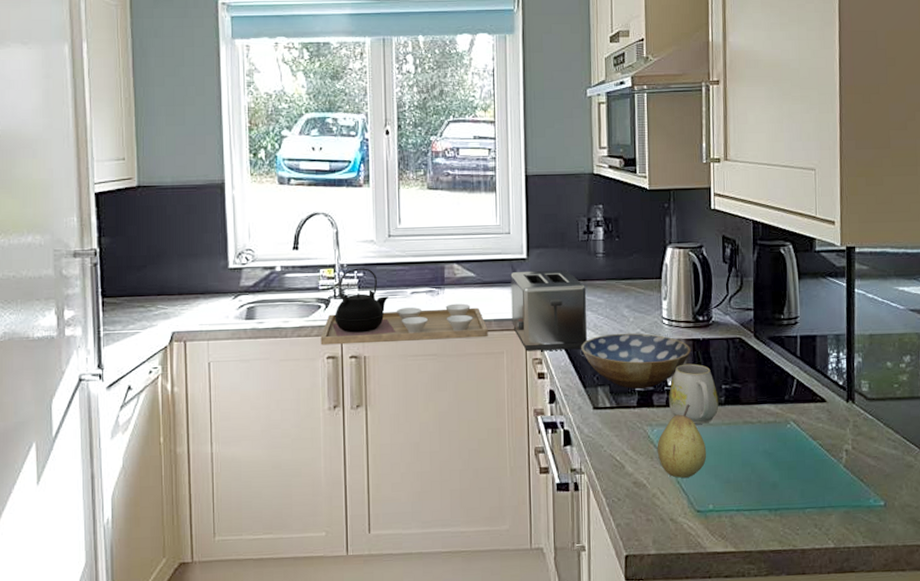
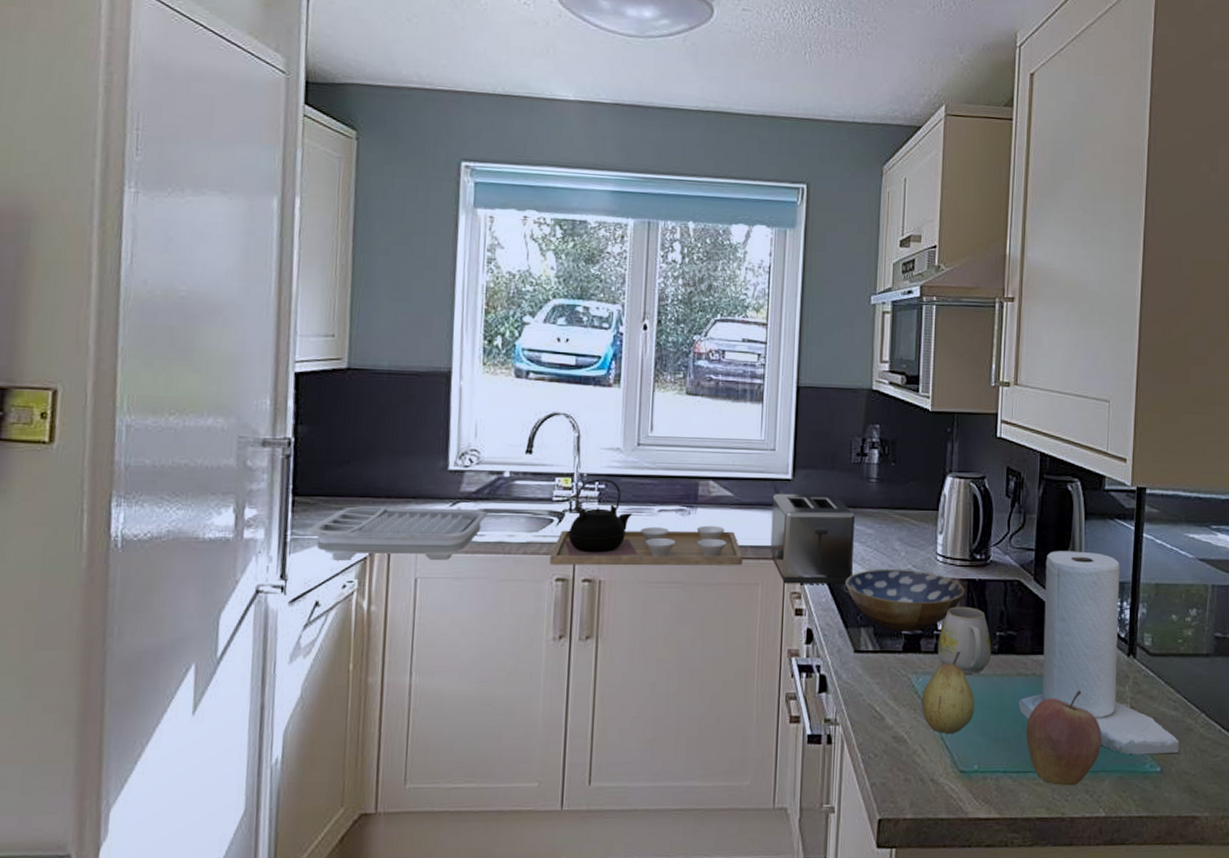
dish rack: none [118,300,265,350] -> present [309,506,488,560]
paper towel: none [747,308,902,491] -> present [1019,551,1180,755]
fruit: none [755,434,827,521] -> present [1025,690,1102,786]

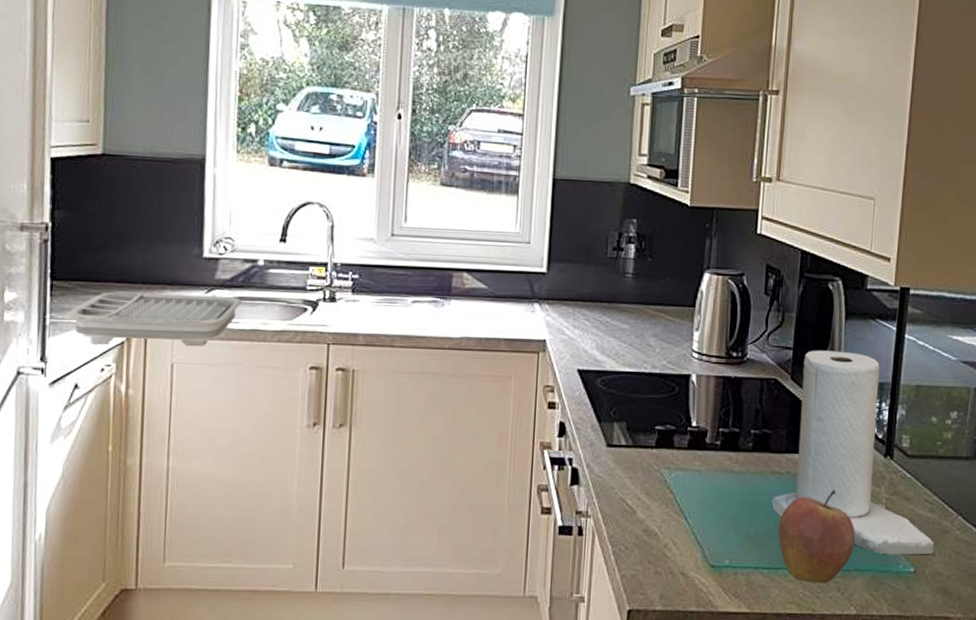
tea set: present [549,479,743,566] -> none [303,269,496,358]
toaster: present [770,493,856,584] -> none [524,286,611,379]
bowl: present [845,568,965,632] -> none [599,364,720,427]
fruit: present [921,651,975,733] -> none [673,448,728,528]
mug: present [937,606,992,674] -> none [690,403,746,471]

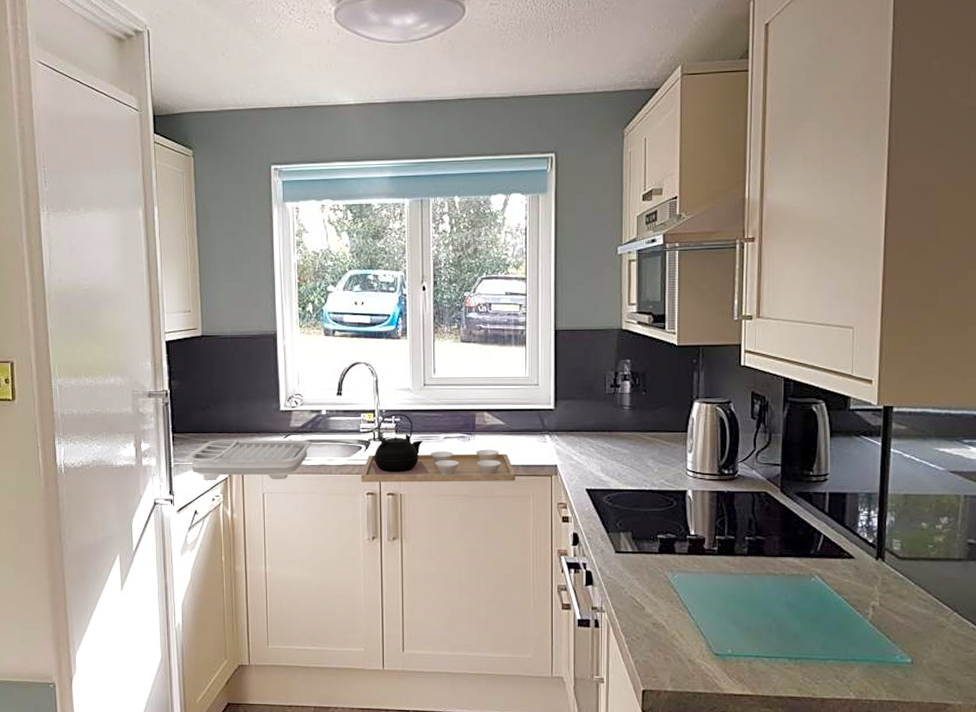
tea set: none [303,269,496,358] -> present [361,414,516,483]
paper towel: present [772,350,935,555] -> none [768,465,931,648]
fruit: present [778,489,856,584] -> none [776,588,852,671]

